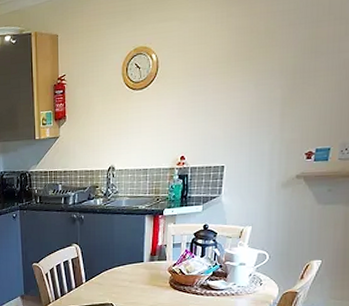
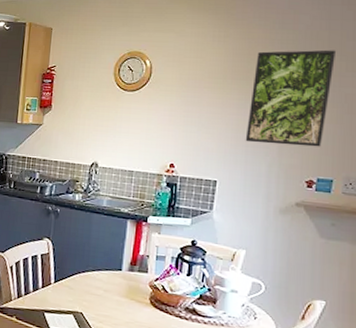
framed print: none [249,14,337,124] -> present [245,50,337,147]

